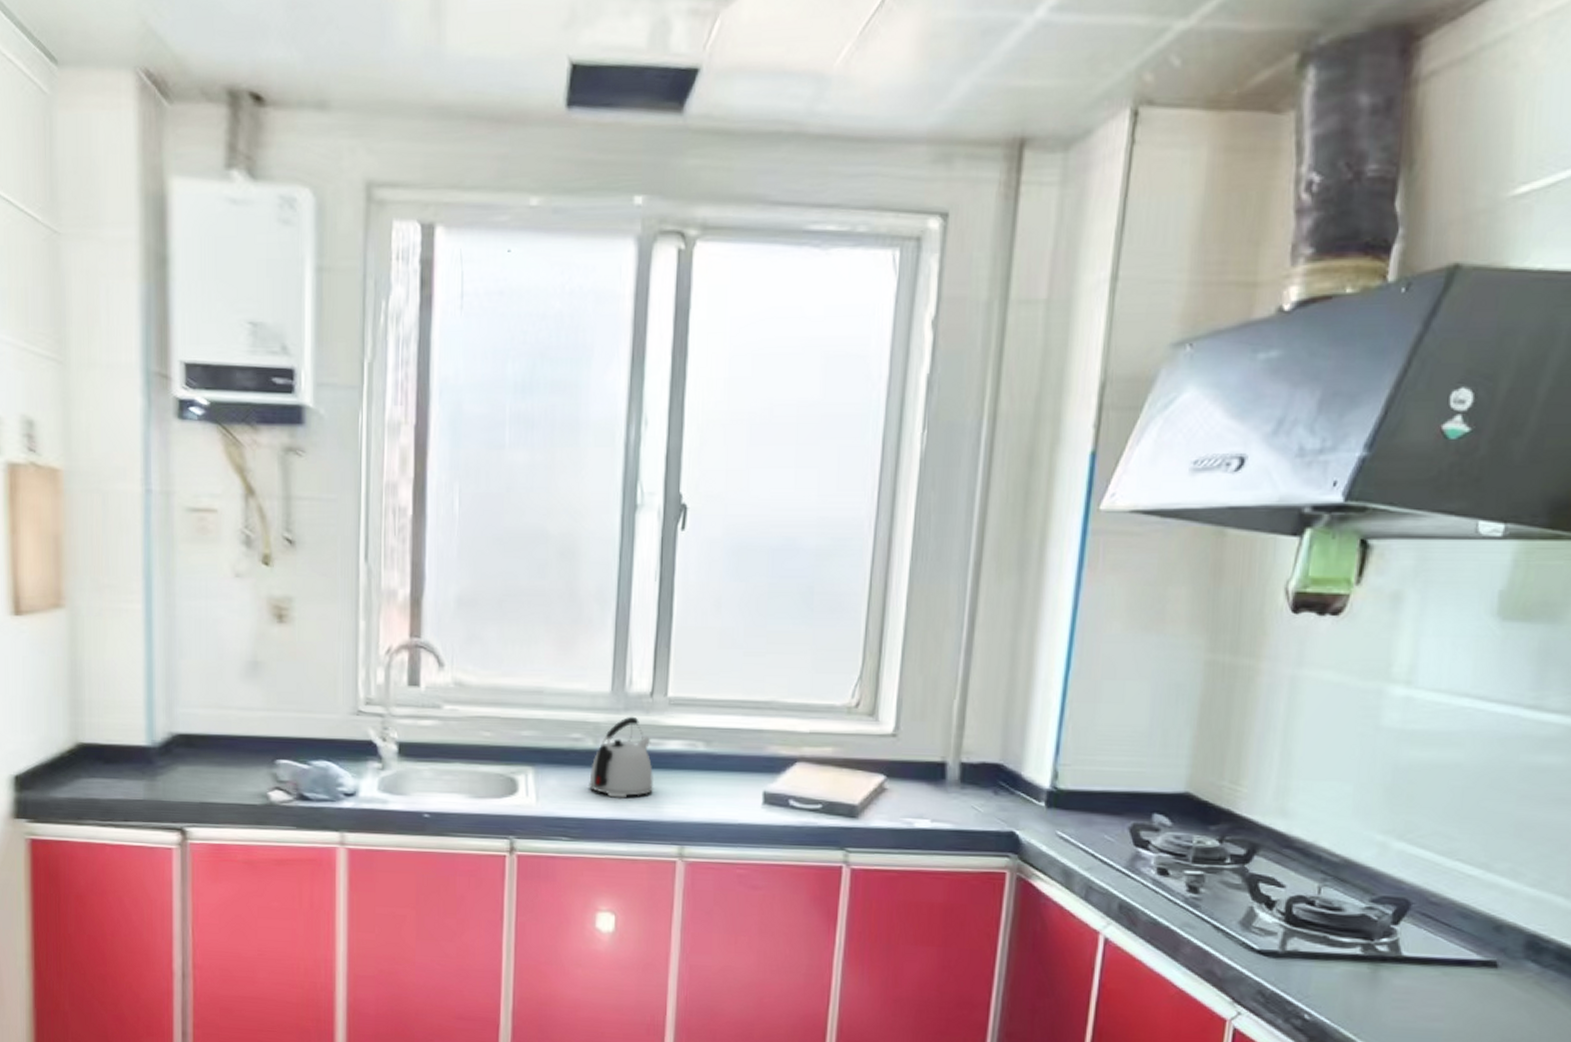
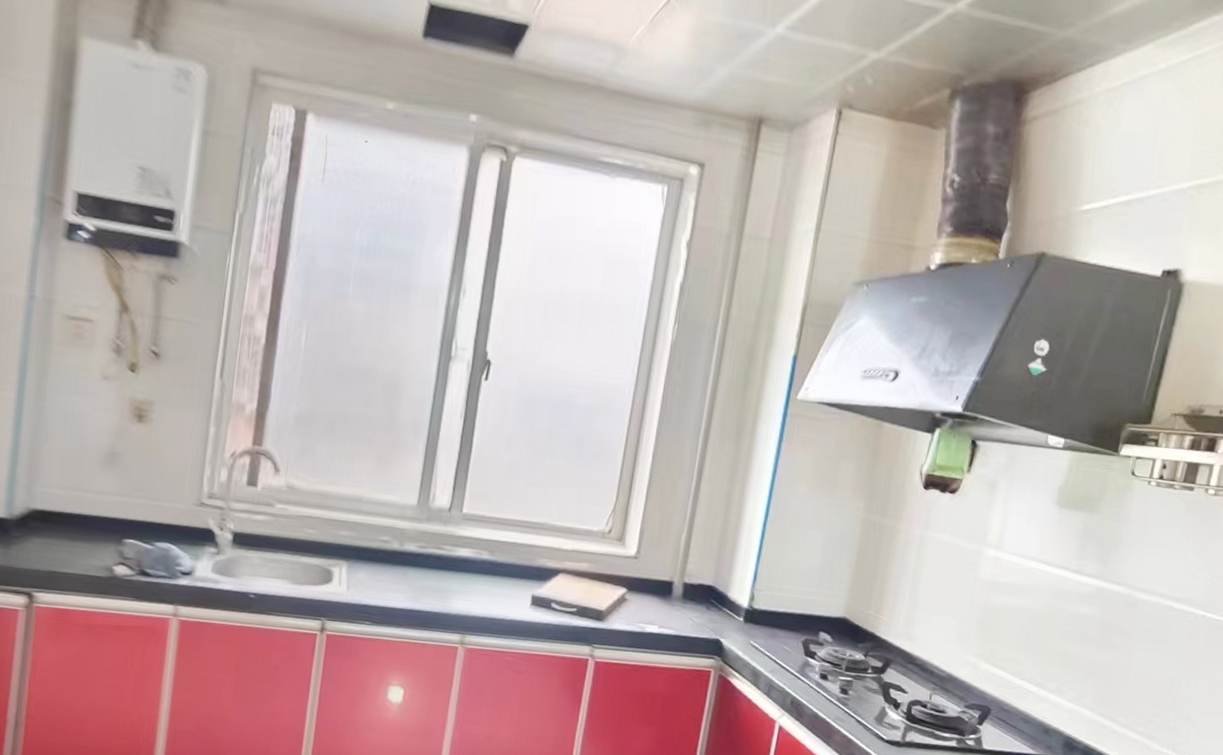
kettle: present [589,716,653,798] -> none [392,526,446,593]

